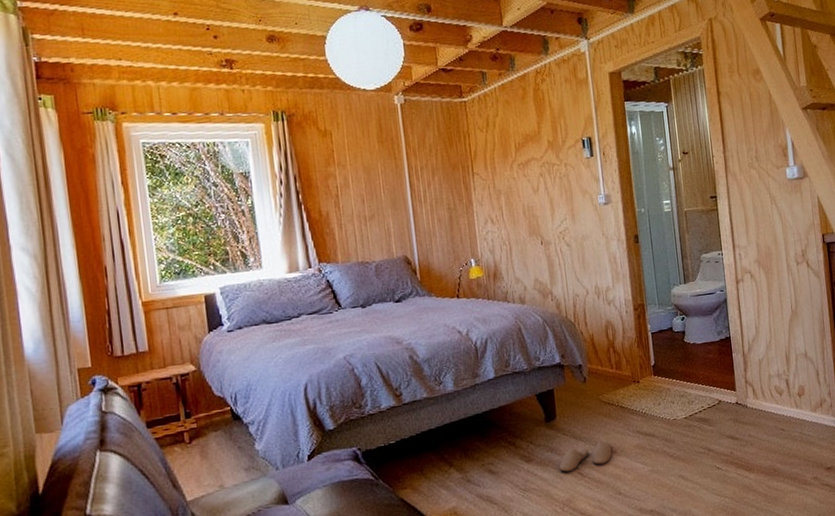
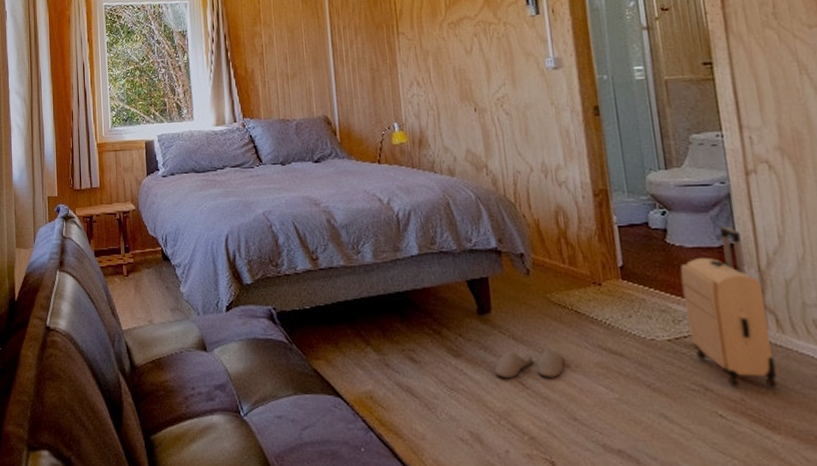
suitcase: none [693,324,753,445] -> present [680,226,778,389]

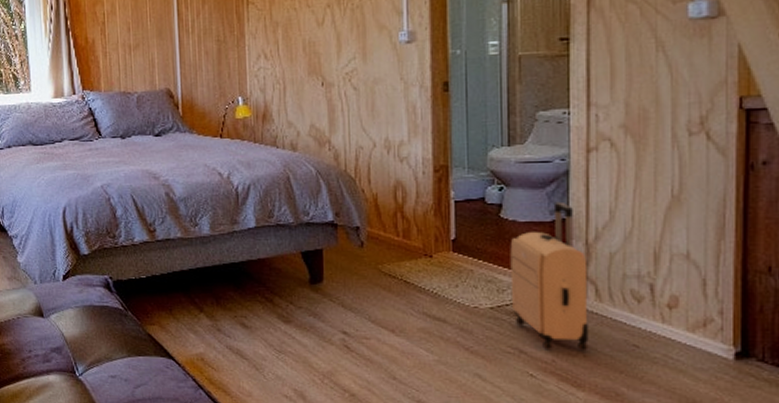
slippers: present [494,349,564,379] -> none [321,316,389,343]

